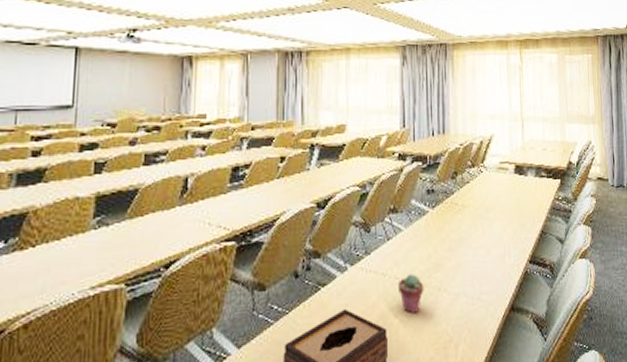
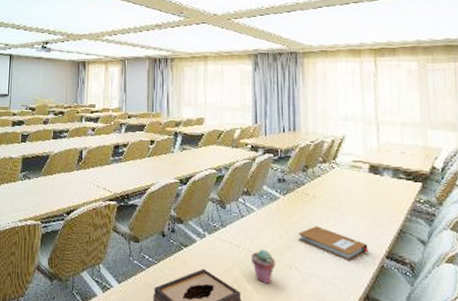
notebook: none [447,238,514,273] -> present [298,226,368,261]

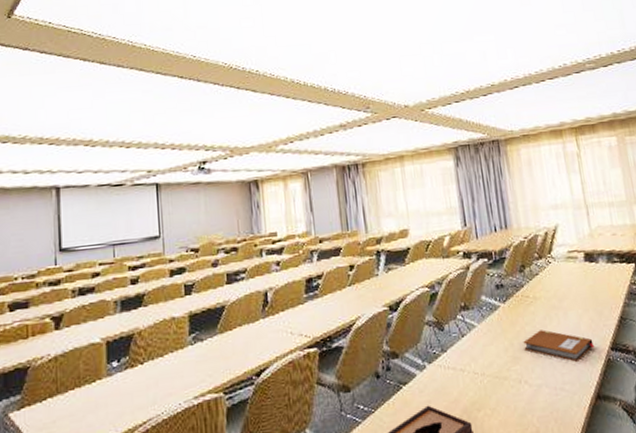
potted succulent: present [250,249,276,285] -> none [477,368,505,407]

